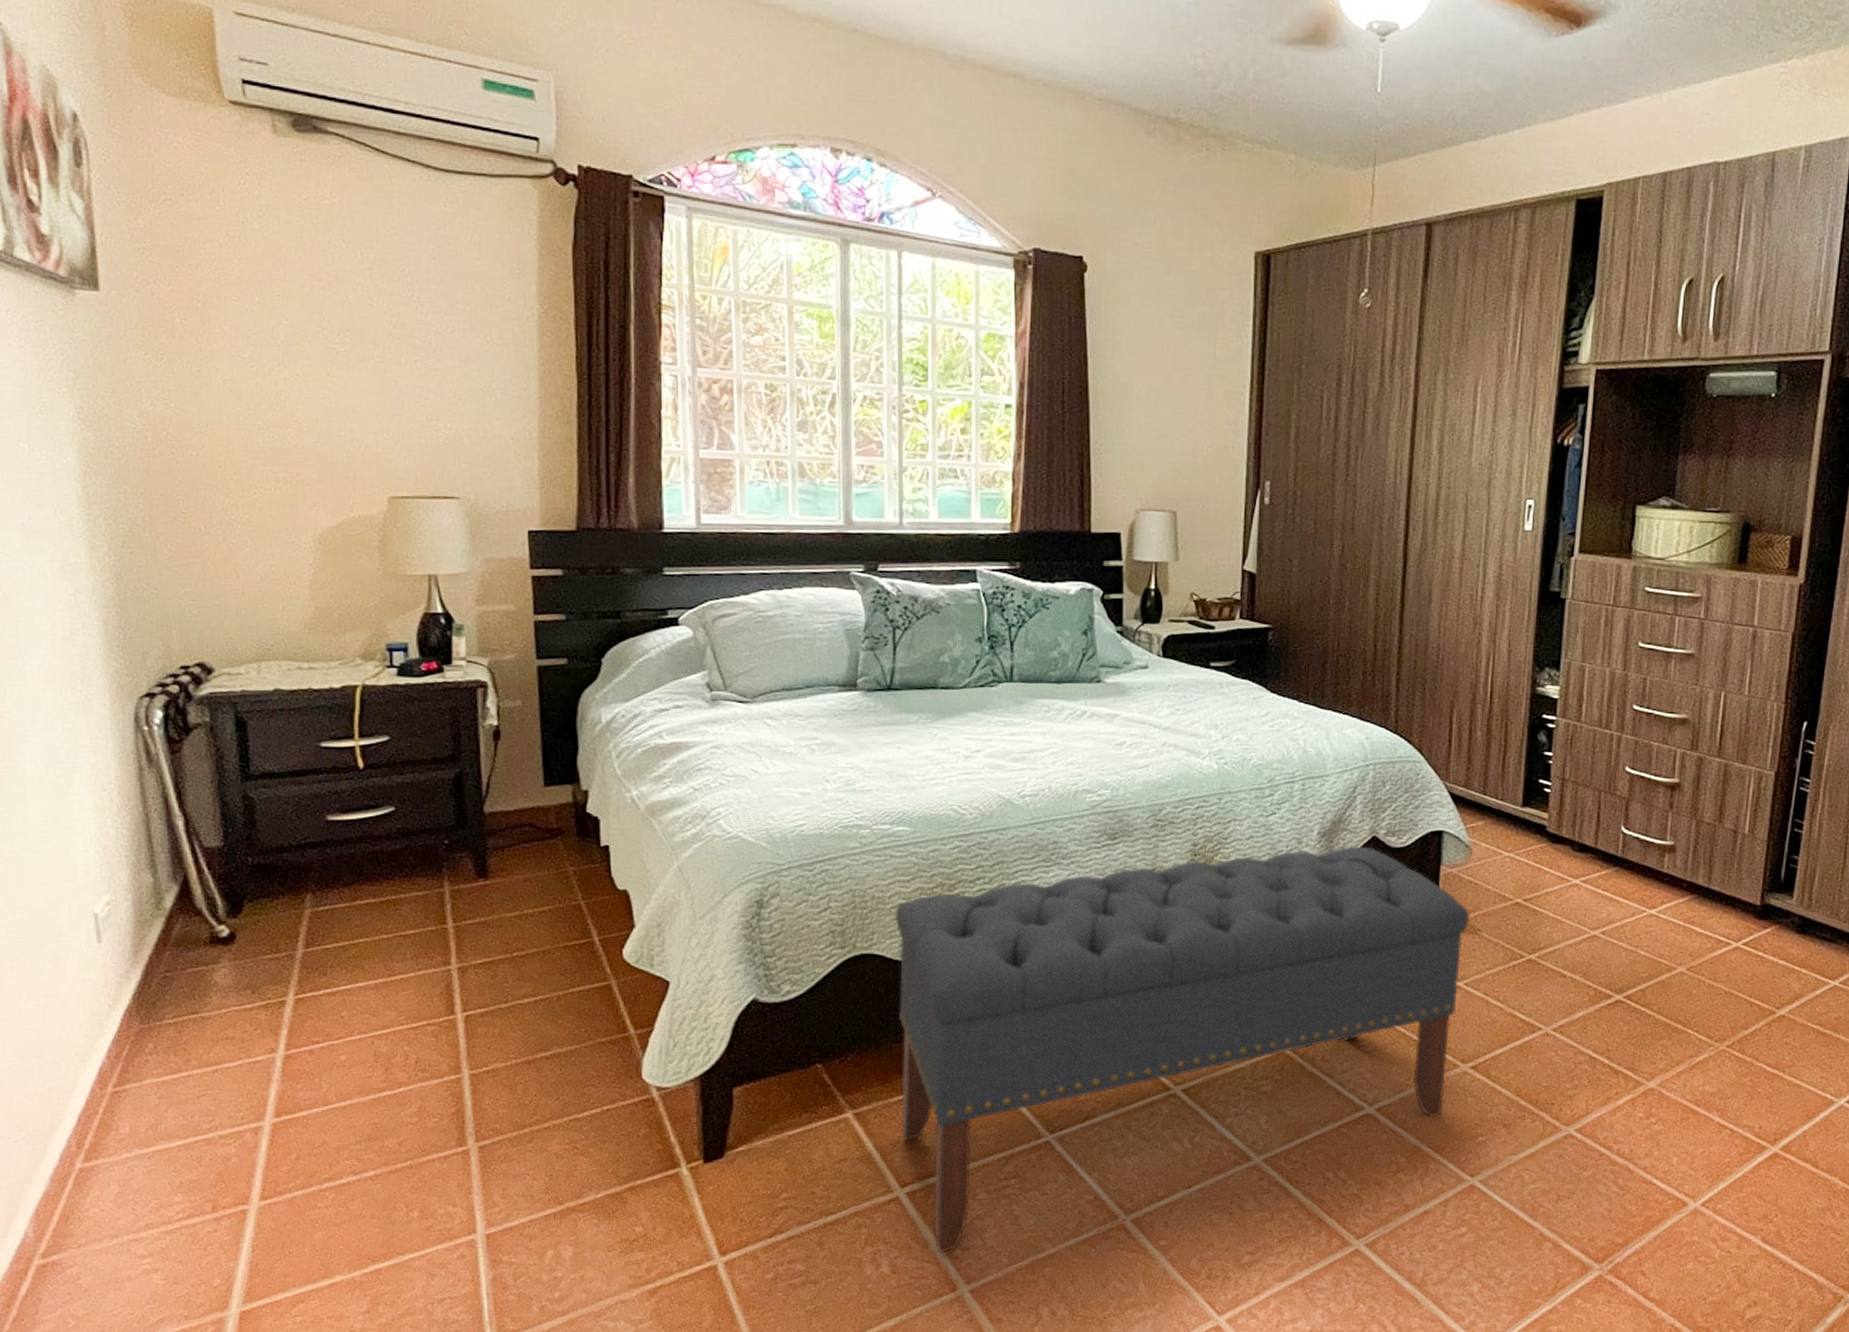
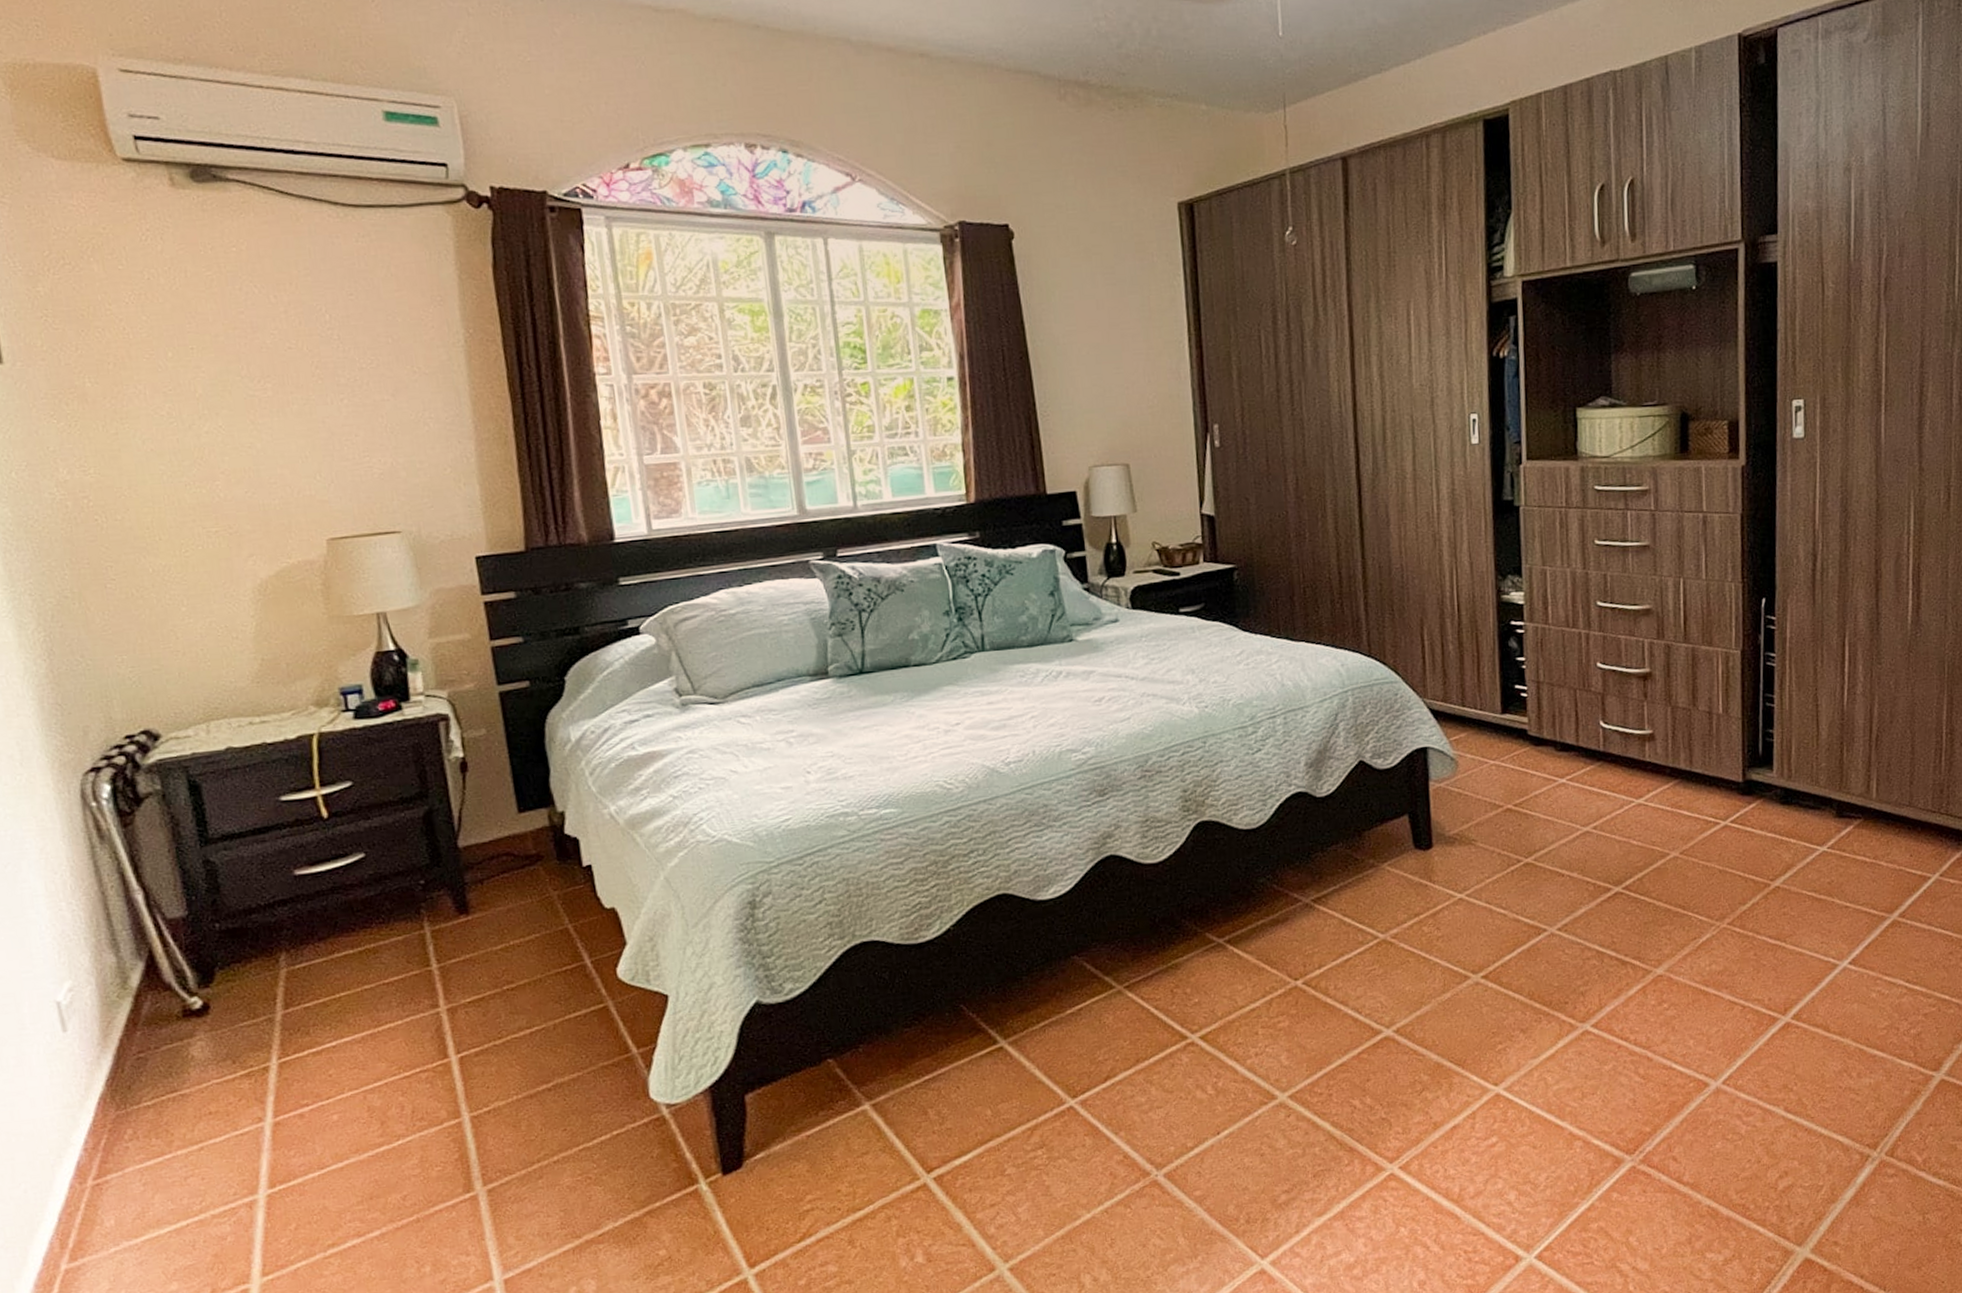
bench: present [895,846,1471,1253] -> none [891,772,1464,1234]

